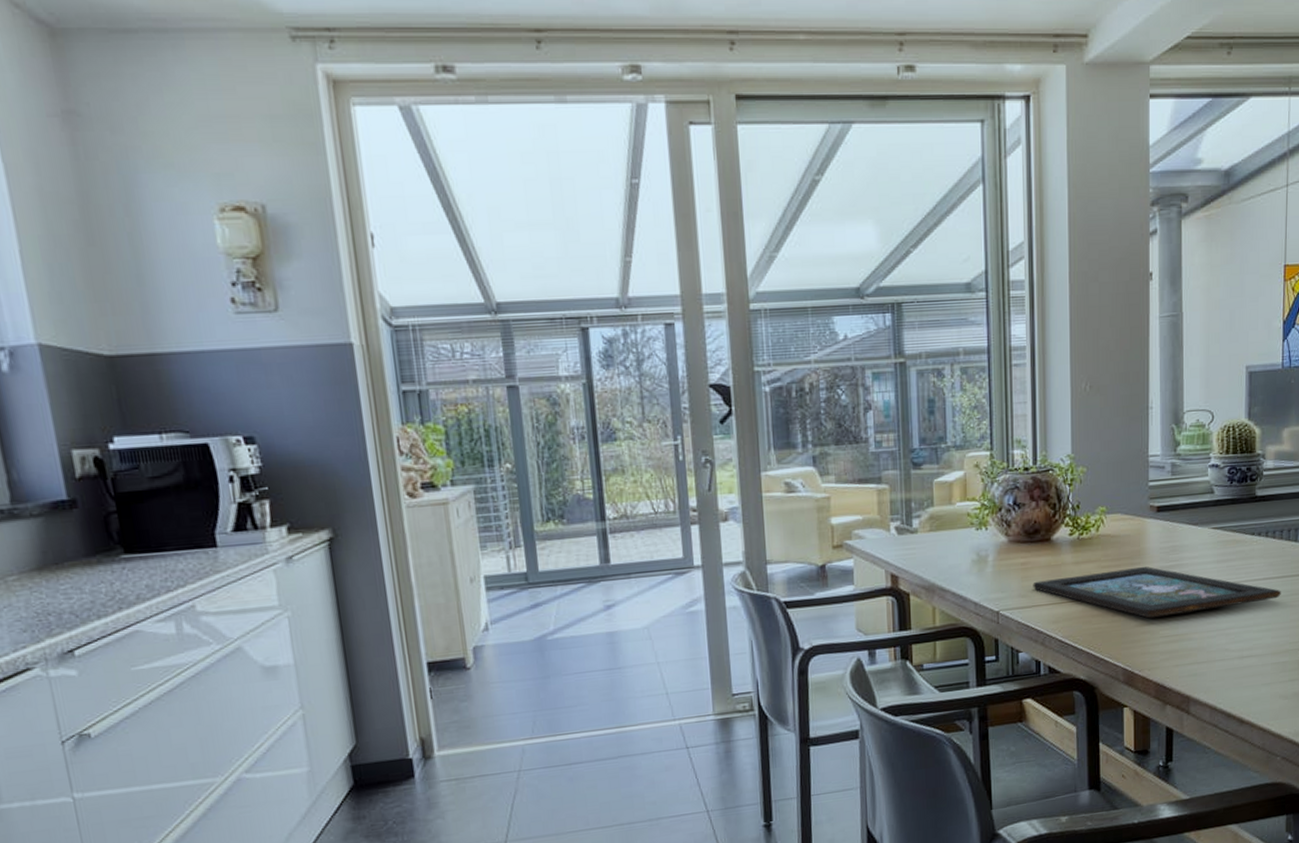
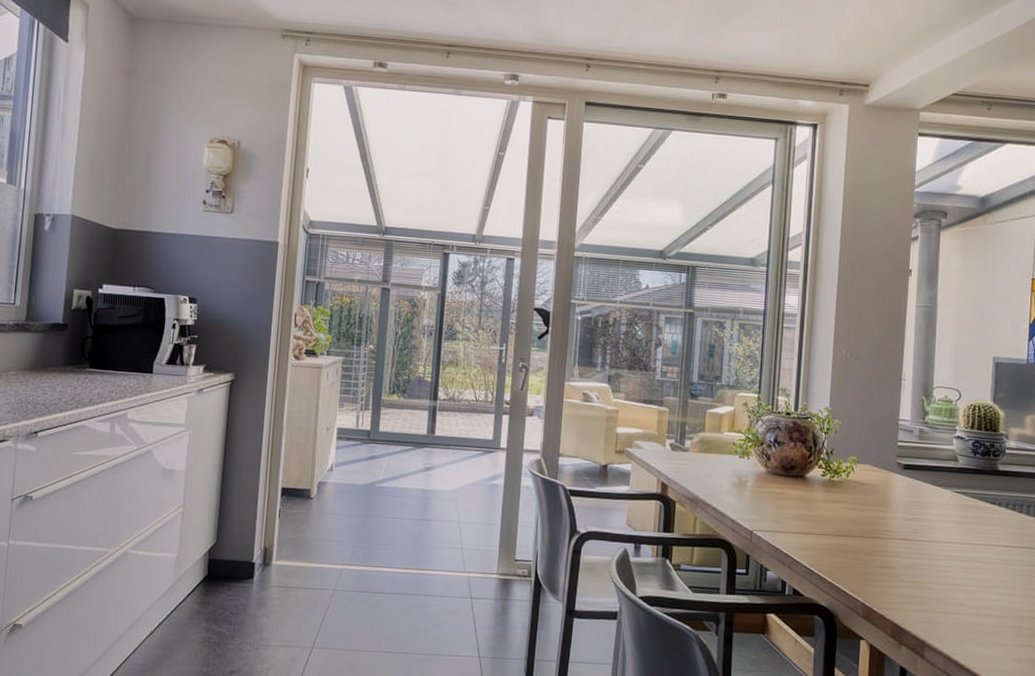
decorative tray: present [1033,566,1281,619] -> none [785,510,1019,567]

